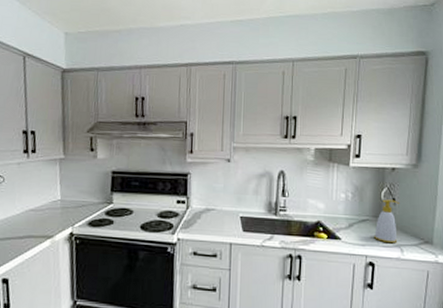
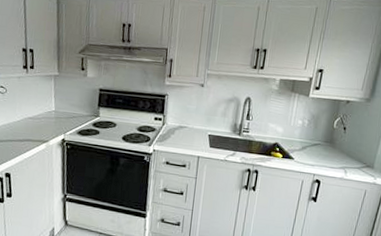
soap bottle: present [374,199,401,244] -> none [323,127,350,166]

